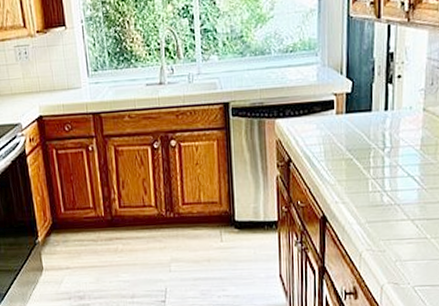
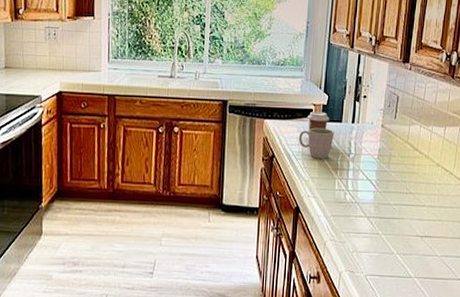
mug: none [319,120,363,158] -> present [299,127,334,159]
coffee cup: none [327,101,356,125] -> present [307,111,329,130]

